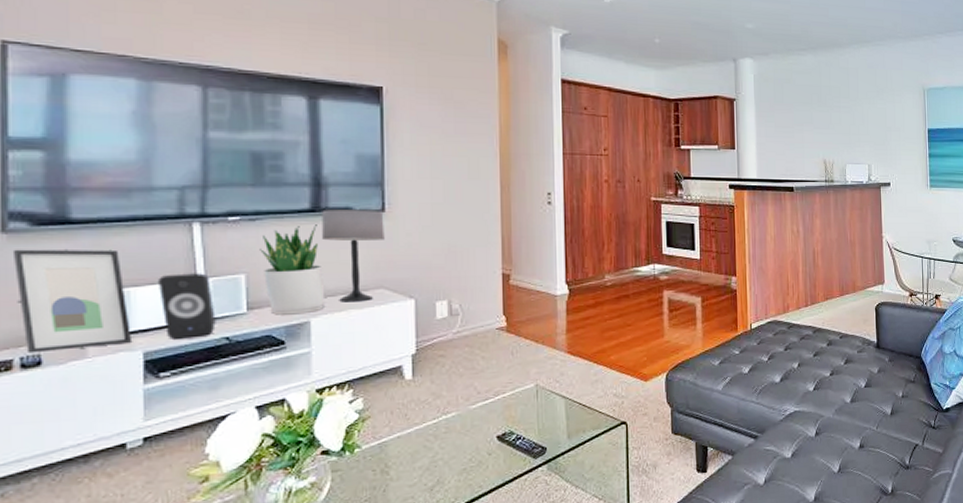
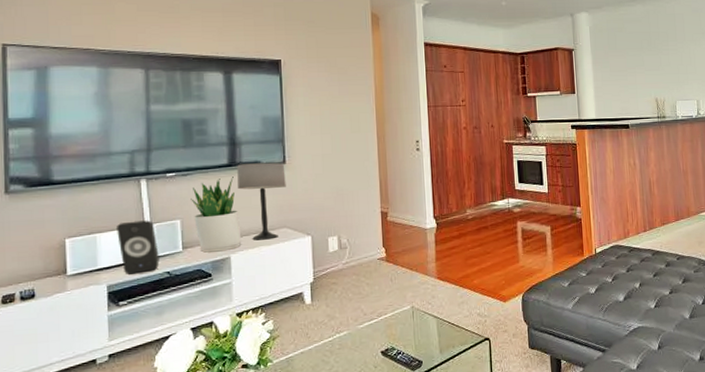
picture frame: present [12,248,131,354] -> none [13,204,98,288]

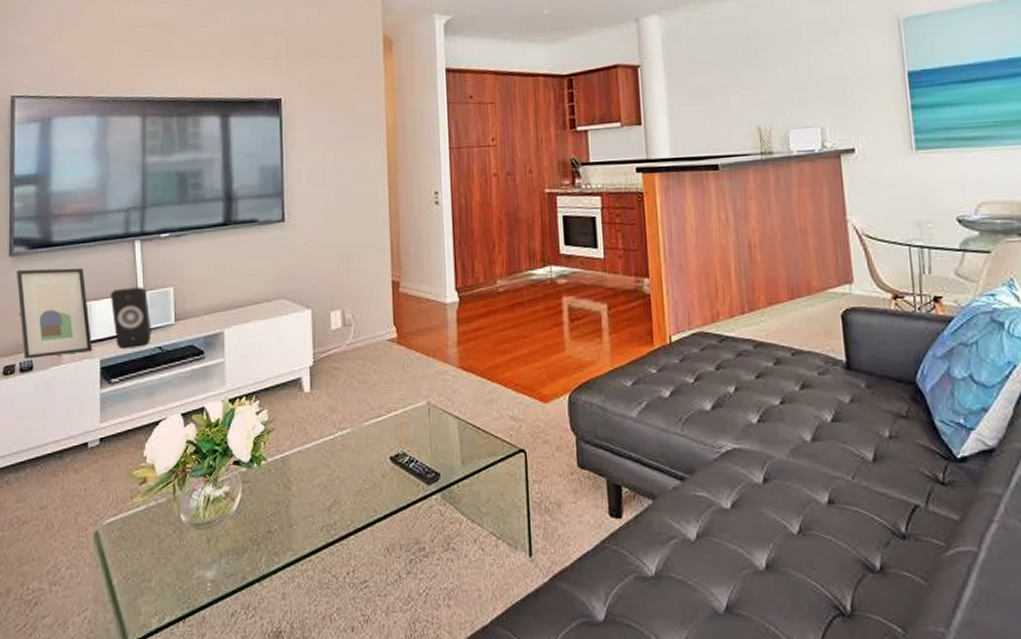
picture frame: none [13,204,98,288] -> present [16,267,92,359]
planter: present [191,177,242,253] -> none [184,237,236,326]
table lamp: present [237,162,286,241] -> none [233,220,285,313]

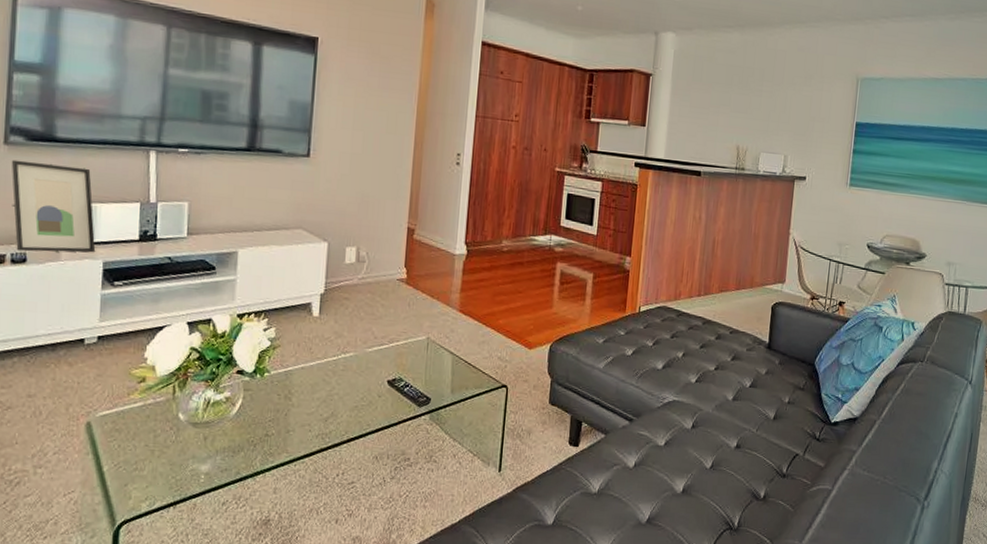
speaker: present [111,287,152,348] -> none [119,195,162,254]

